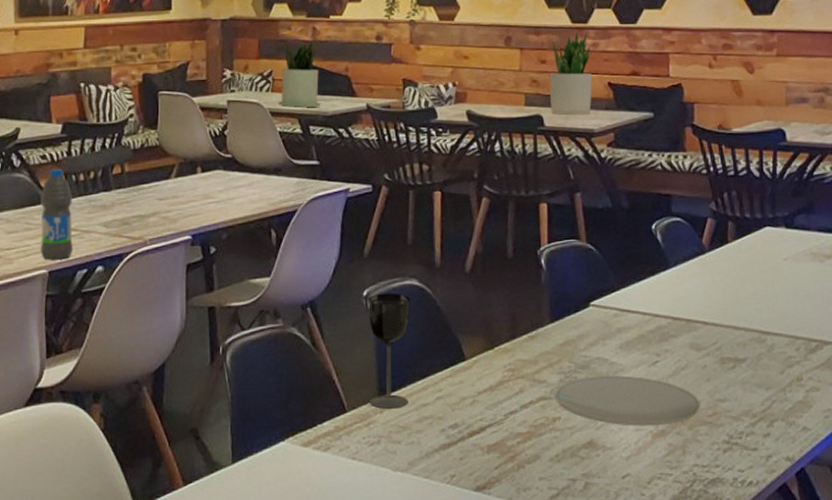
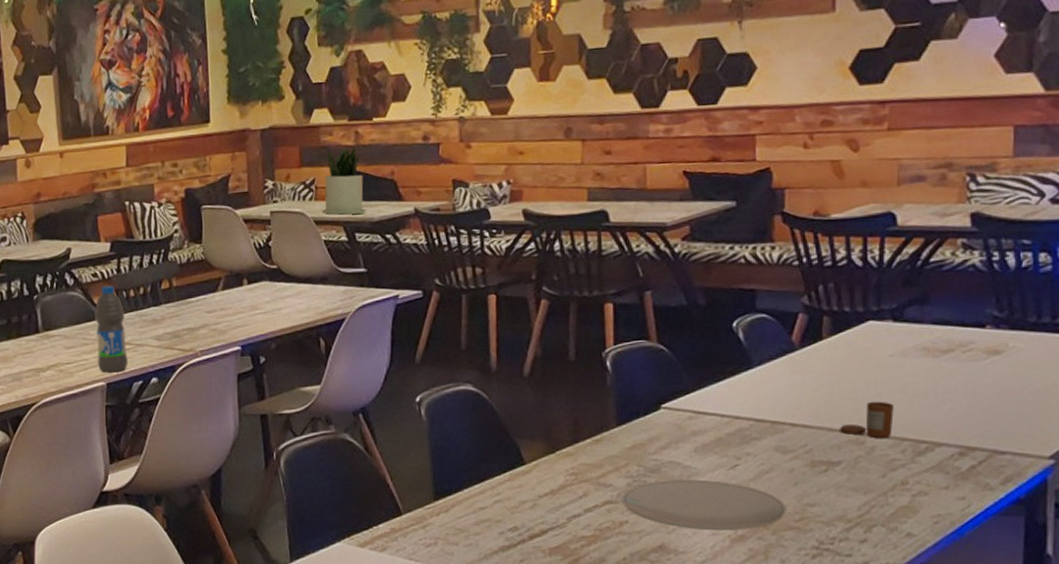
wine glass: present [368,293,410,409] -> none [421,398,465,512]
planter: present [550,32,593,116] -> none [615,118,666,210]
candle: none [744,301,789,337] -> present [840,401,894,439]

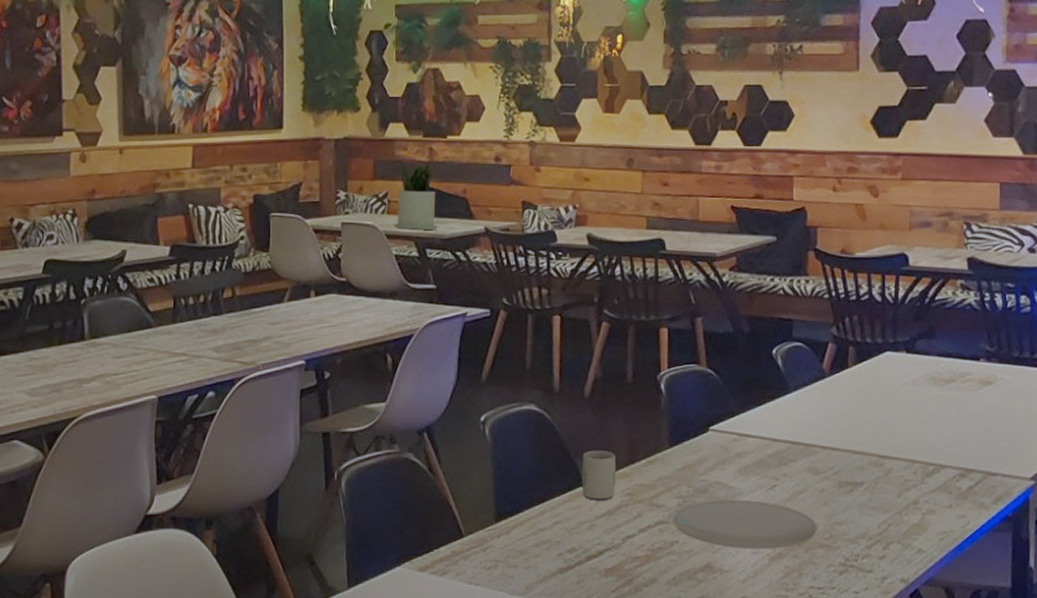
water bottle: present [94,285,128,373] -> none [148,292,183,385]
mug: none [522,429,560,480] -> present [581,450,617,500]
candle: present [840,401,894,439] -> none [863,426,907,461]

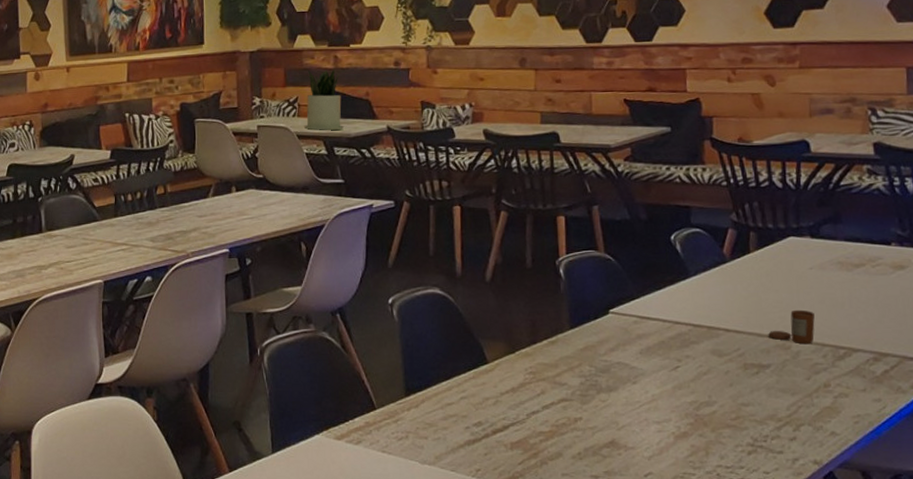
mug: present [581,450,617,500] -> none [485,330,519,378]
plate: present [672,499,818,550] -> none [575,379,724,428]
candle: none [863,426,907,461] -> present [768,309,815,345]

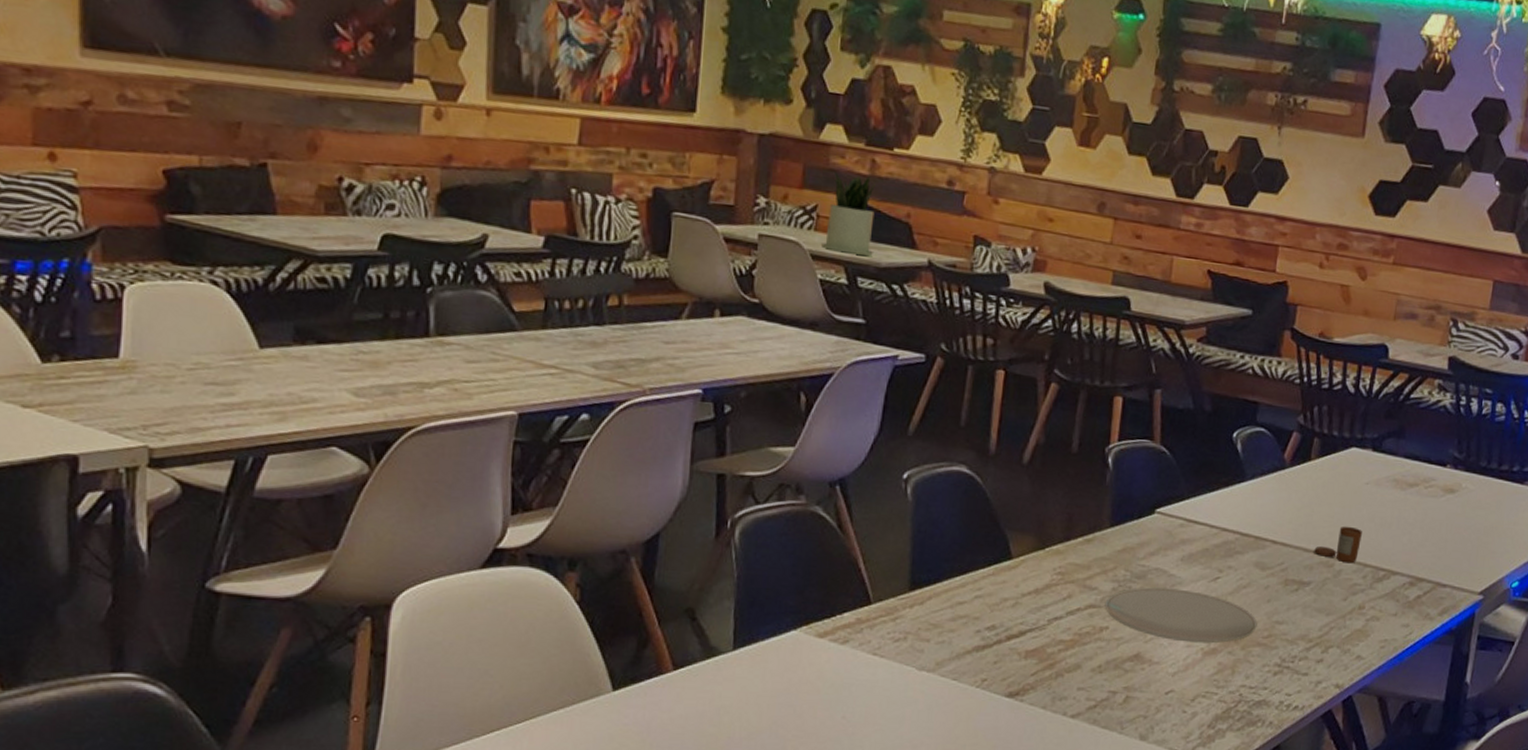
plate: none [575,379,724,428] -> present [1104,587,1258,644]

